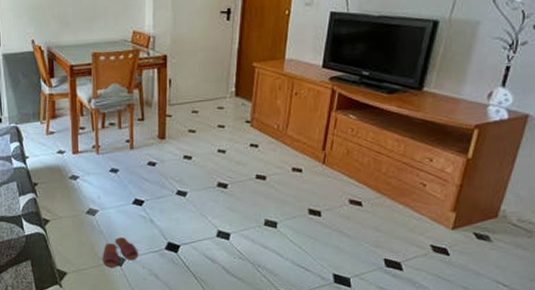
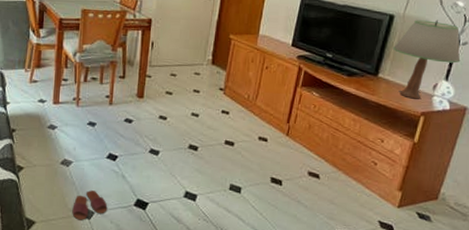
table lamp: none [439,20,520,111] -> present [393,20,461,99]

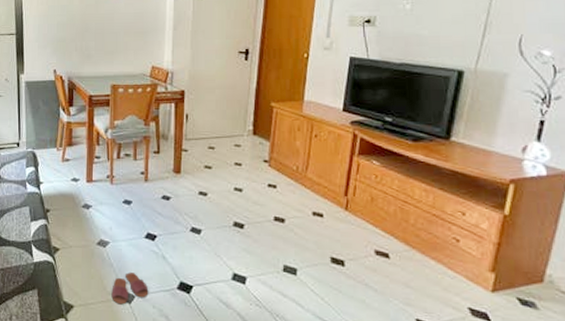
table lamp: present [393,20,461,99] -> none [466,73,555,165]

